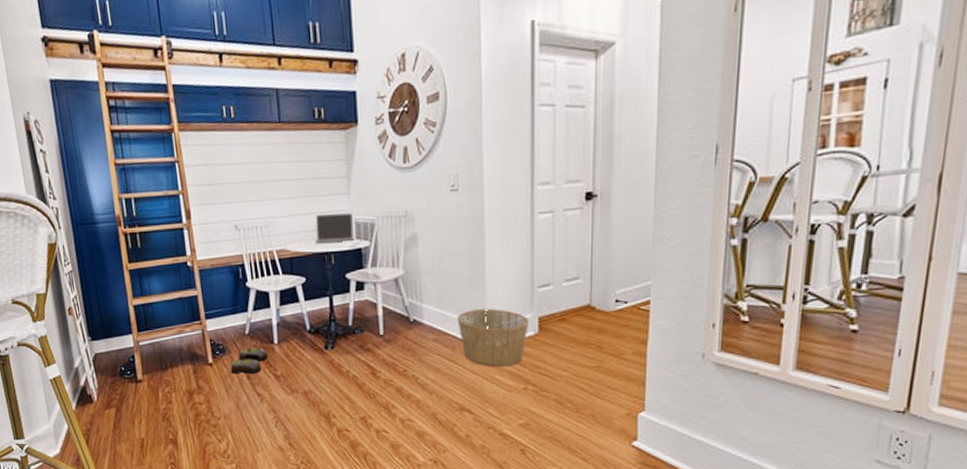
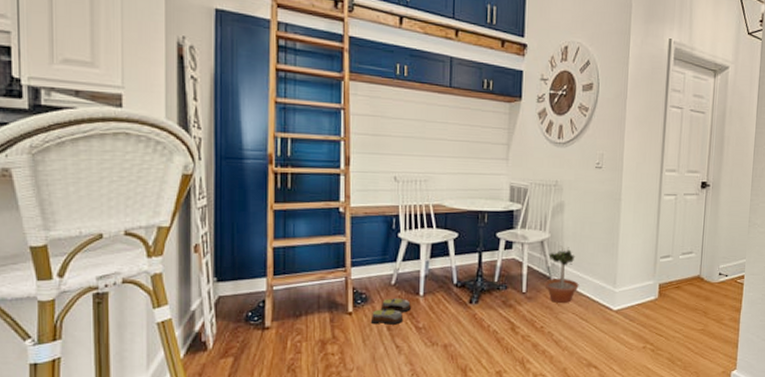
laptop: present [315,213,354,244] -> none [471,176,509,204]
potted tree: none [403,282,443,345] -> present [545,246,579,304]
basket: present [457,309,529,367] -> none [592,274,651,327]

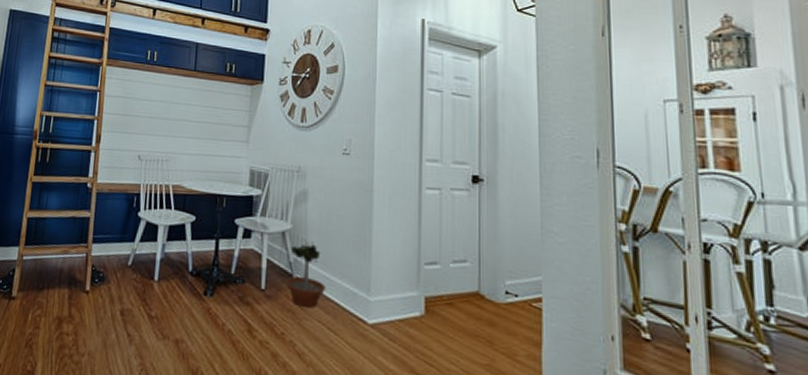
slippers: present [370,298,411,325] -> none [105,280,145,310]

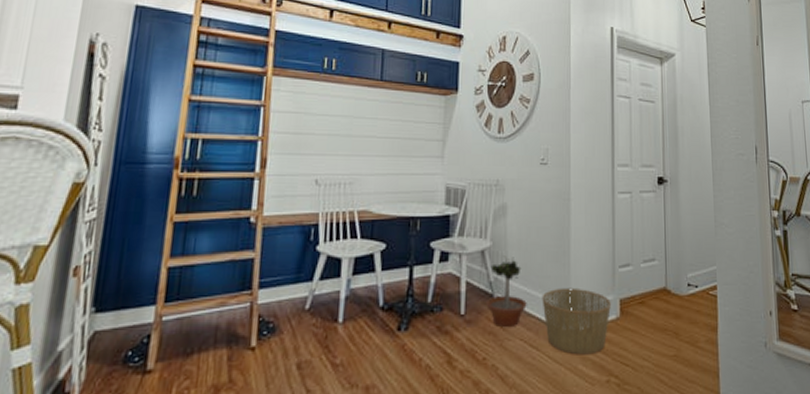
basket: none [341,277,415,348] -> present [542,289,611,355]

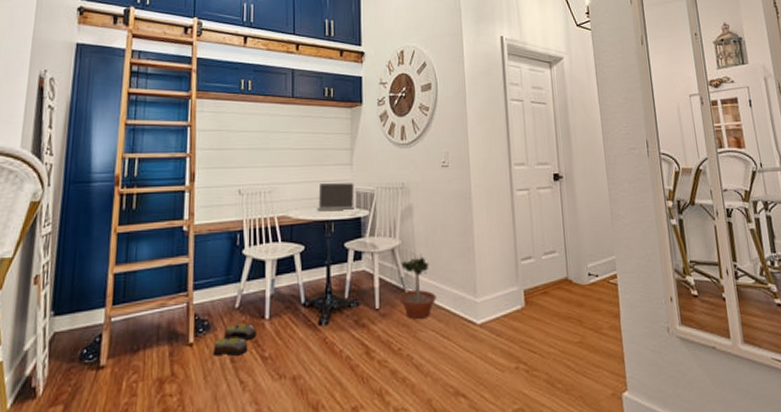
slippers: none [277,327,327,362] -> present [212,324,256,357]
laptop: none [402,177,444,208] -> present [317,183,354,212]
basket: present [542,289,611,355] -> none [450,281,516,344]

